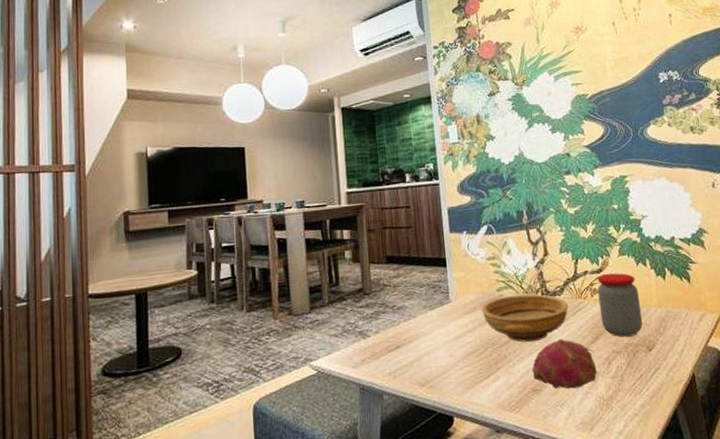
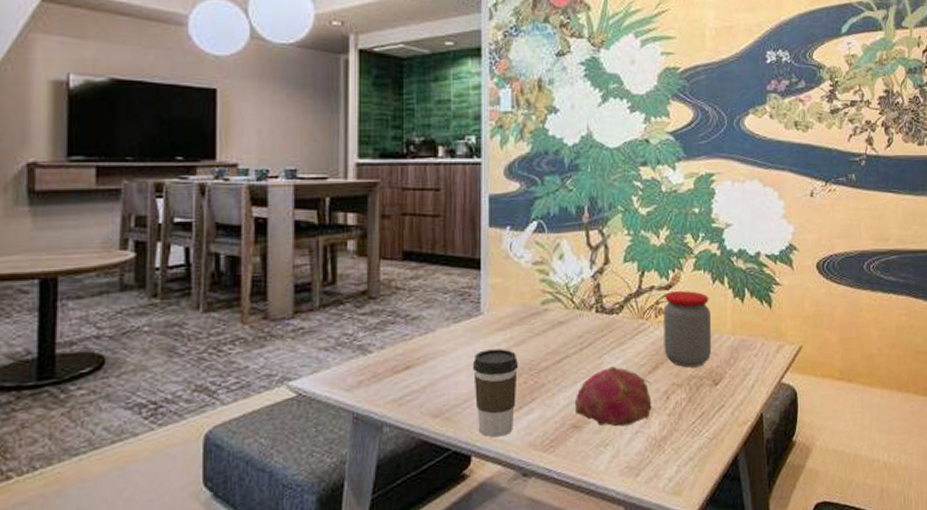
coffee cup: none [448,328,485,401] -> present [473,348,518,438]
ceramic bowl: present [481,294,569,343] -> none [519,309,626,369]

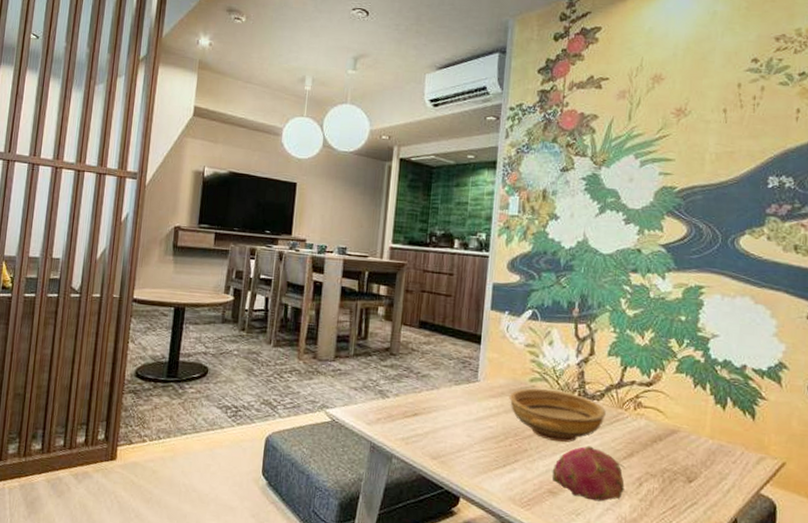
coffee cup: present [473,348,518,438] -> none [467,411,506,487]
ceramic bowl: none [519,309,626,369] -> present [509,388,606,443]
jar: present [664,291,712,368] -> none [640,389,690,462]

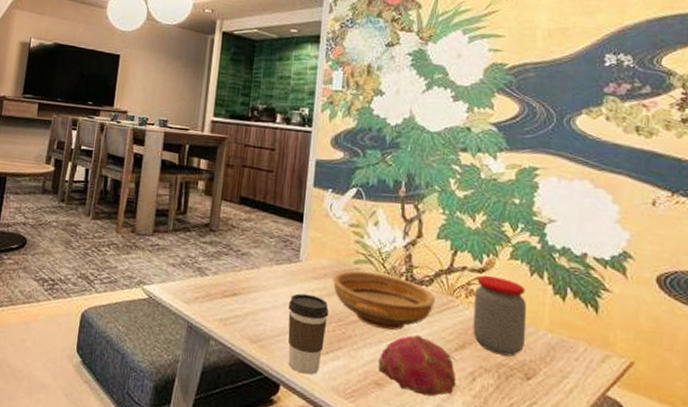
coffee cup: none [467,411,506,487] -> present [287,293,329,375]
jar: none [640,389,690,462] -> present [473,276,526,357]

